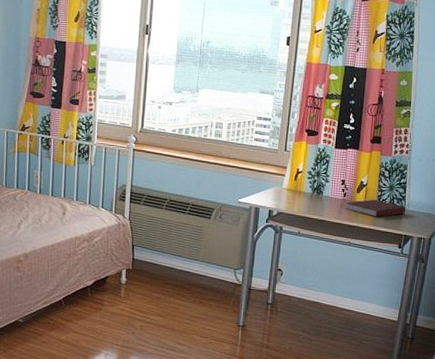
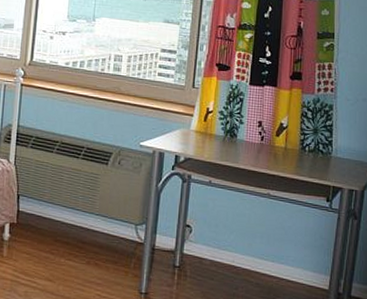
notebook: present [345,199,406,218] -> none [263,144,334,165]

